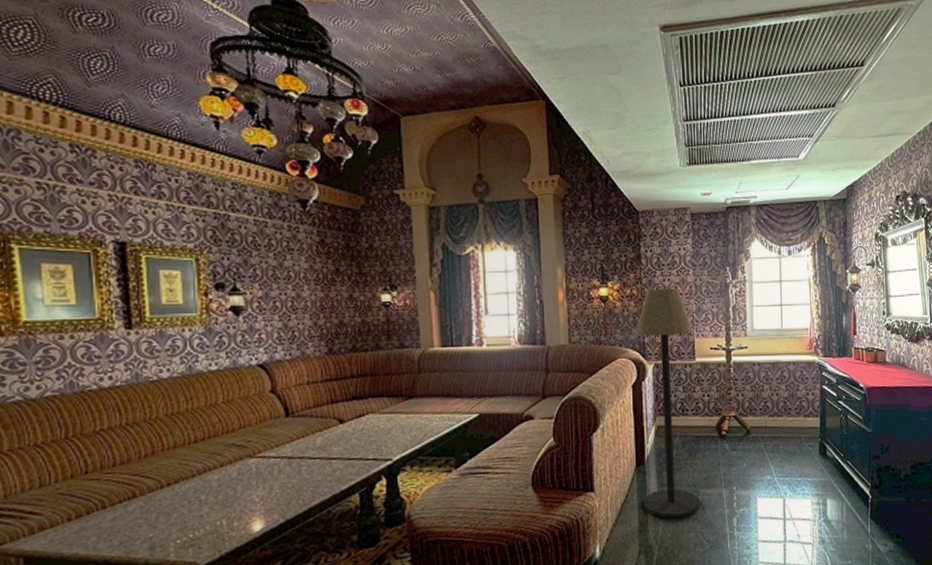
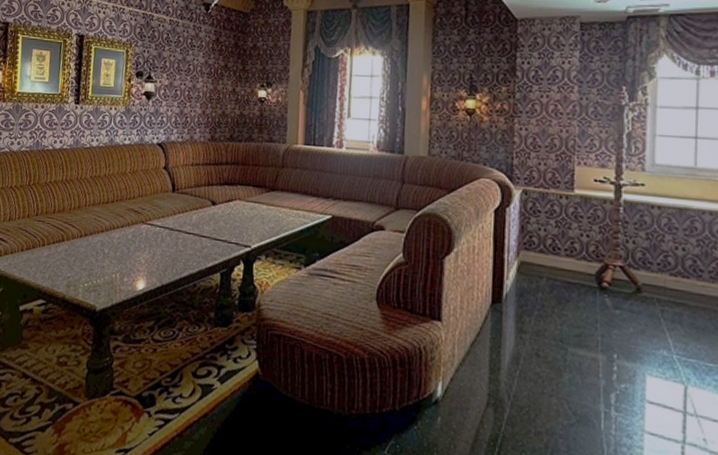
floor lamp: present [635,287,700,519] -> none [496,105,575,376]

